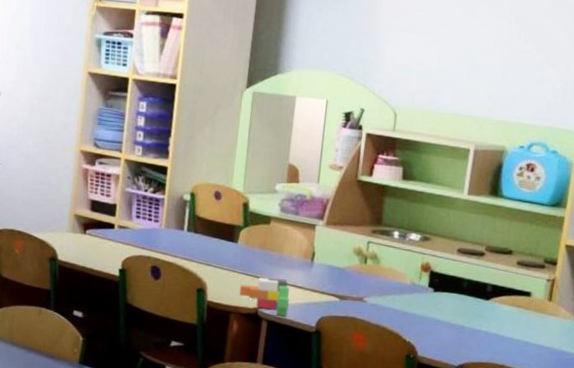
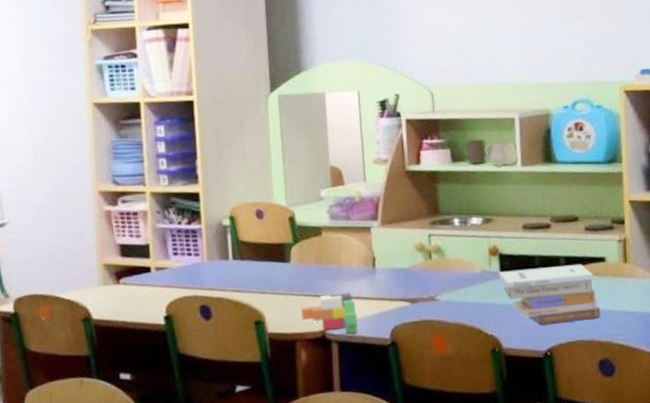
cup: none [411,162,438,186] -> present [460,139,487,165]
books: none [426,287,517,346] -> present [498,263,601,325]
teapot: none [433,165,467,193] -> present [484,138,519,167]

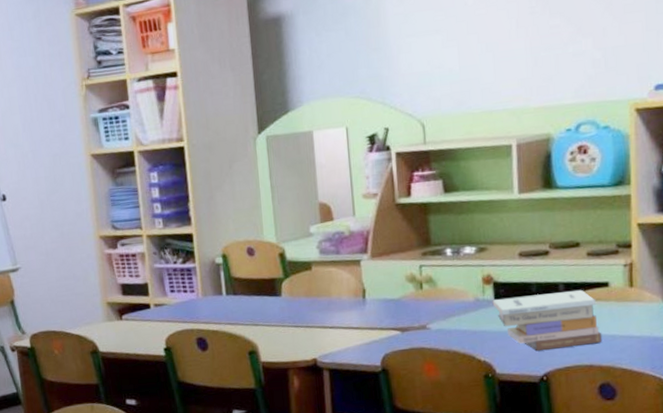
toy blocks: present [300,292,358,334] -> none [292,323,349,362]
cup: present [460,139,487,165] -> none [453,168,481,195]
teapot: present [484,138,519,167] -> none [478,166,516,196]

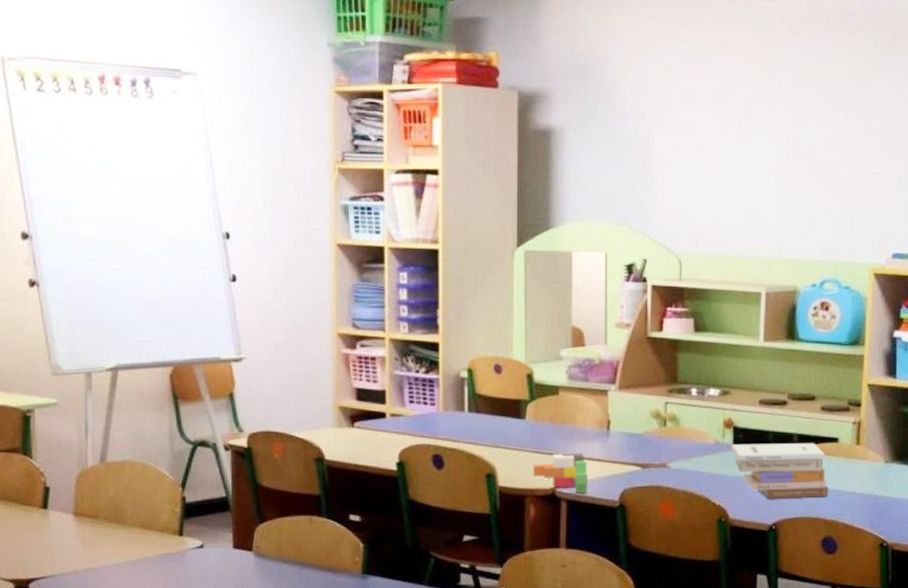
toy blocks: none [292,323,349,362] -> present [532,453,588,494]

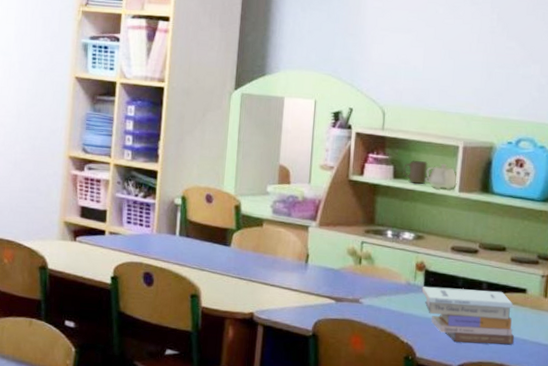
toy blocks: present [532,453,588,494] -> none [234,281,285,321]
cup: none [703,311,730,337] -> present [402,161,428,184]
teapot: none [727,312,762,341] -> present [424,163,458,191]

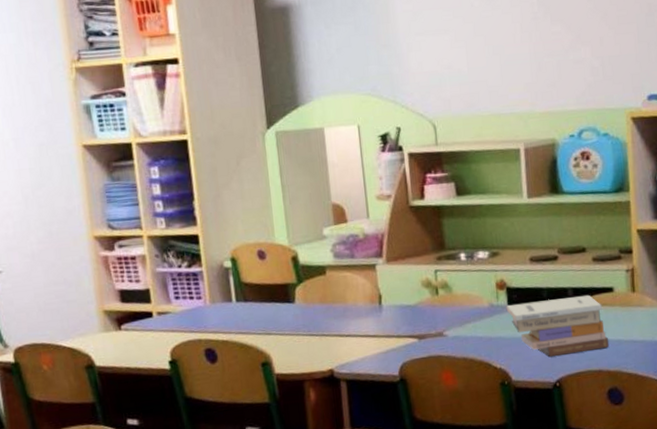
cup: present [402,161,428,184] -> none [465,172,492,198]
teapot: present [424,163,458,191] -> none [489,170,525,200]

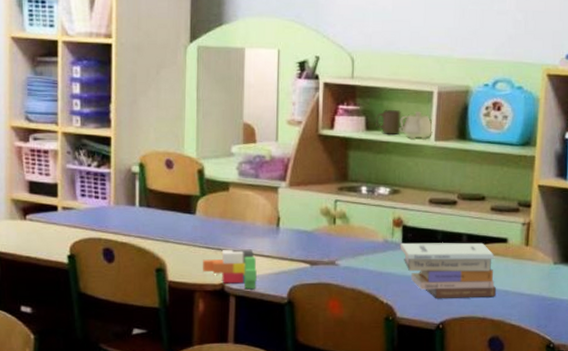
toy blocks: none [307,331,366,373] -> present [202,249,257,290]
cup: none [465,172,492,198] -> present [375,110,401,135]
teapot: none [489,170,525,200] -> present [398,111,434,140]

